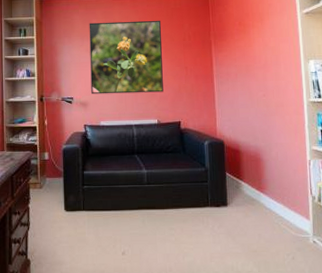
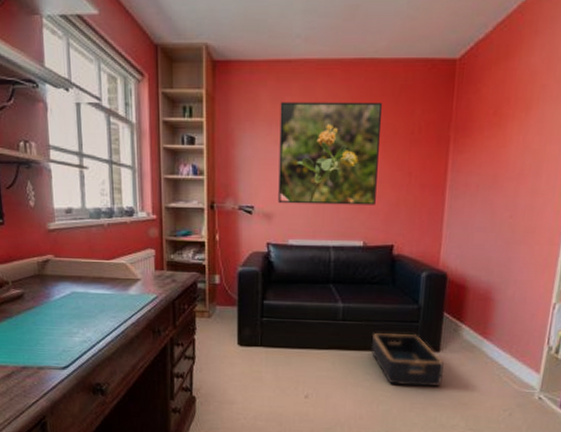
basket: none [172,192,234,238] -> present [370,333,444,387]

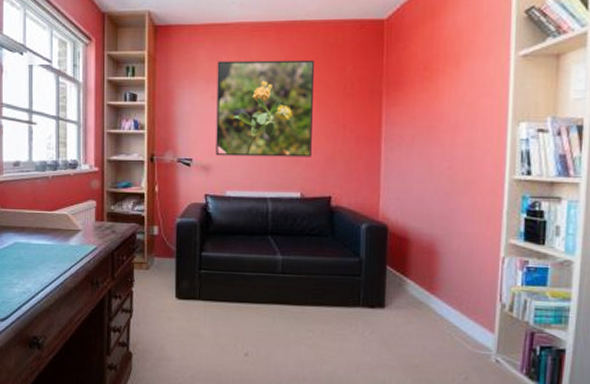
basket: present [370,333,444,387] -> none [312,287,391,347]

